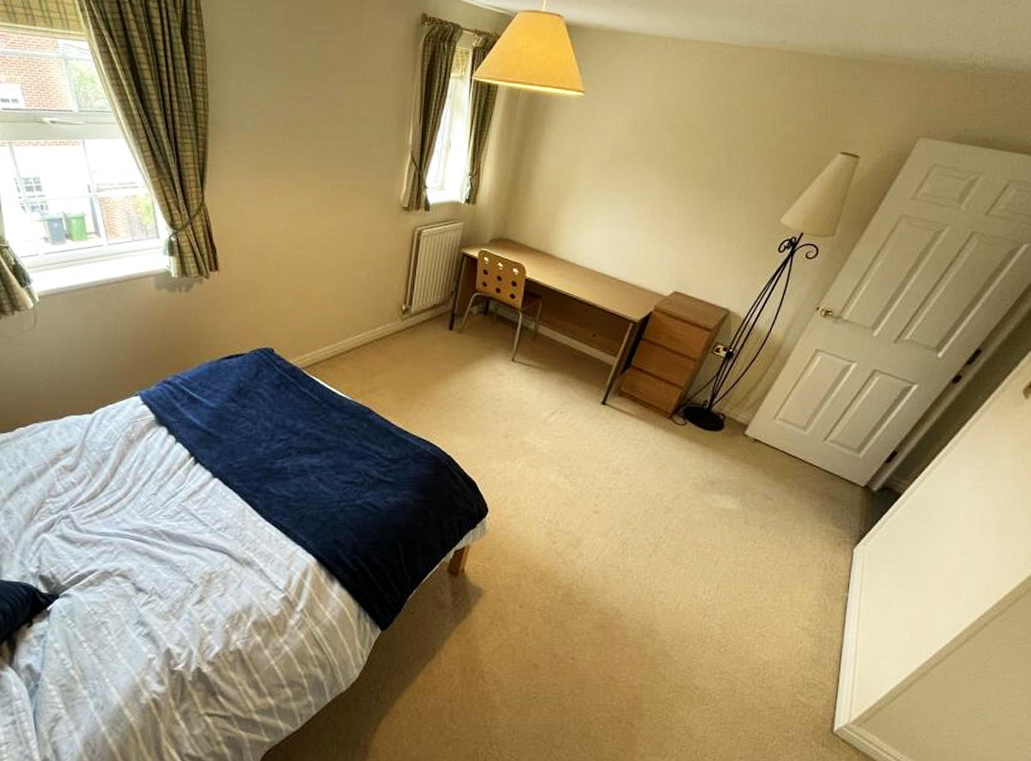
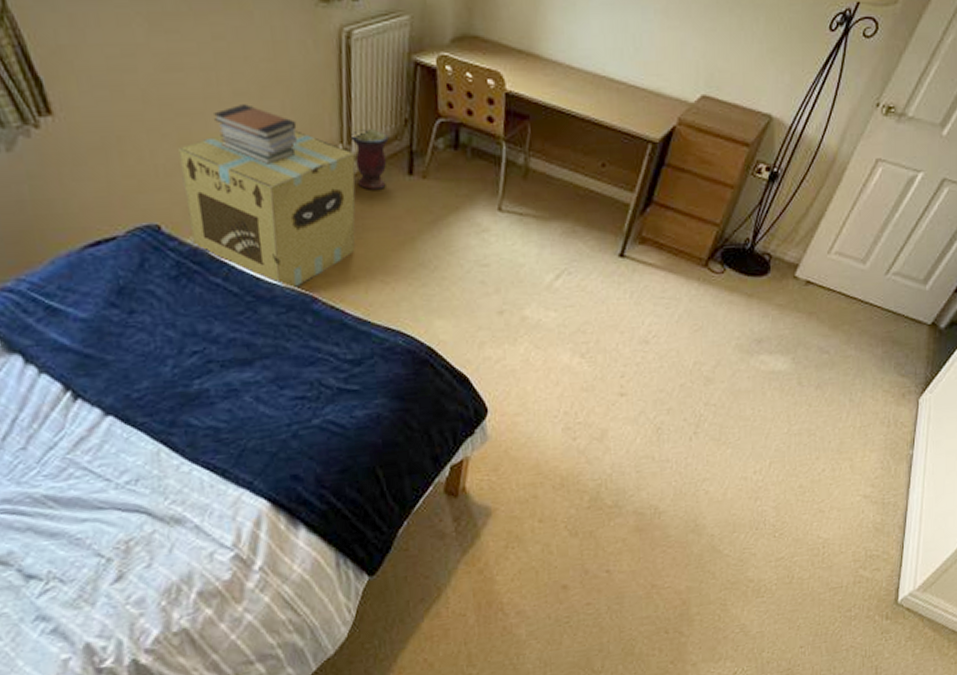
cardboard box: none [293,292,413,402] -> present [179,130,356,289]
book stack: none [322,273,376,314] -> present [214,104,297,165]
vase: none [411,296,438,338] -> present [350,129,389,190]

